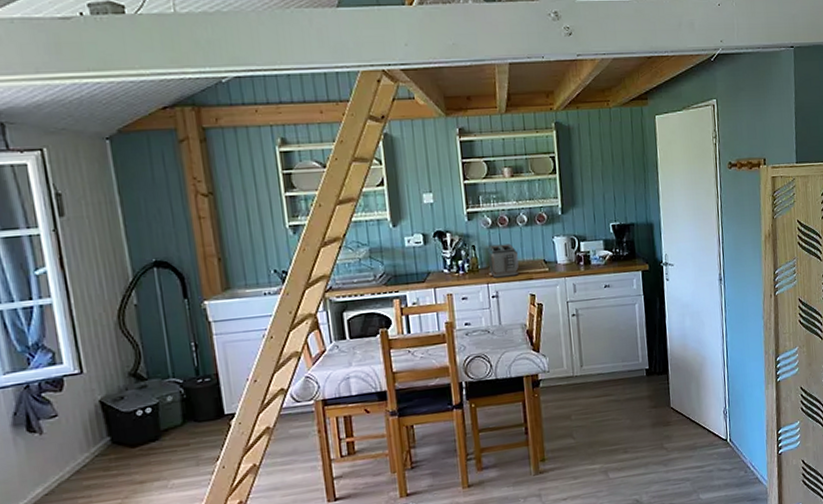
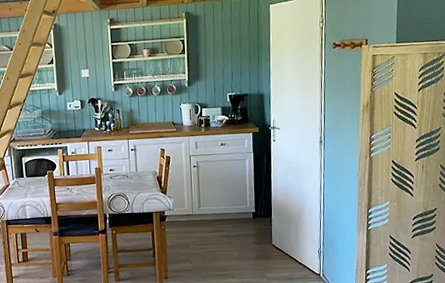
toaster: present [486,243,519,279] -> none [128,109,153,136]

